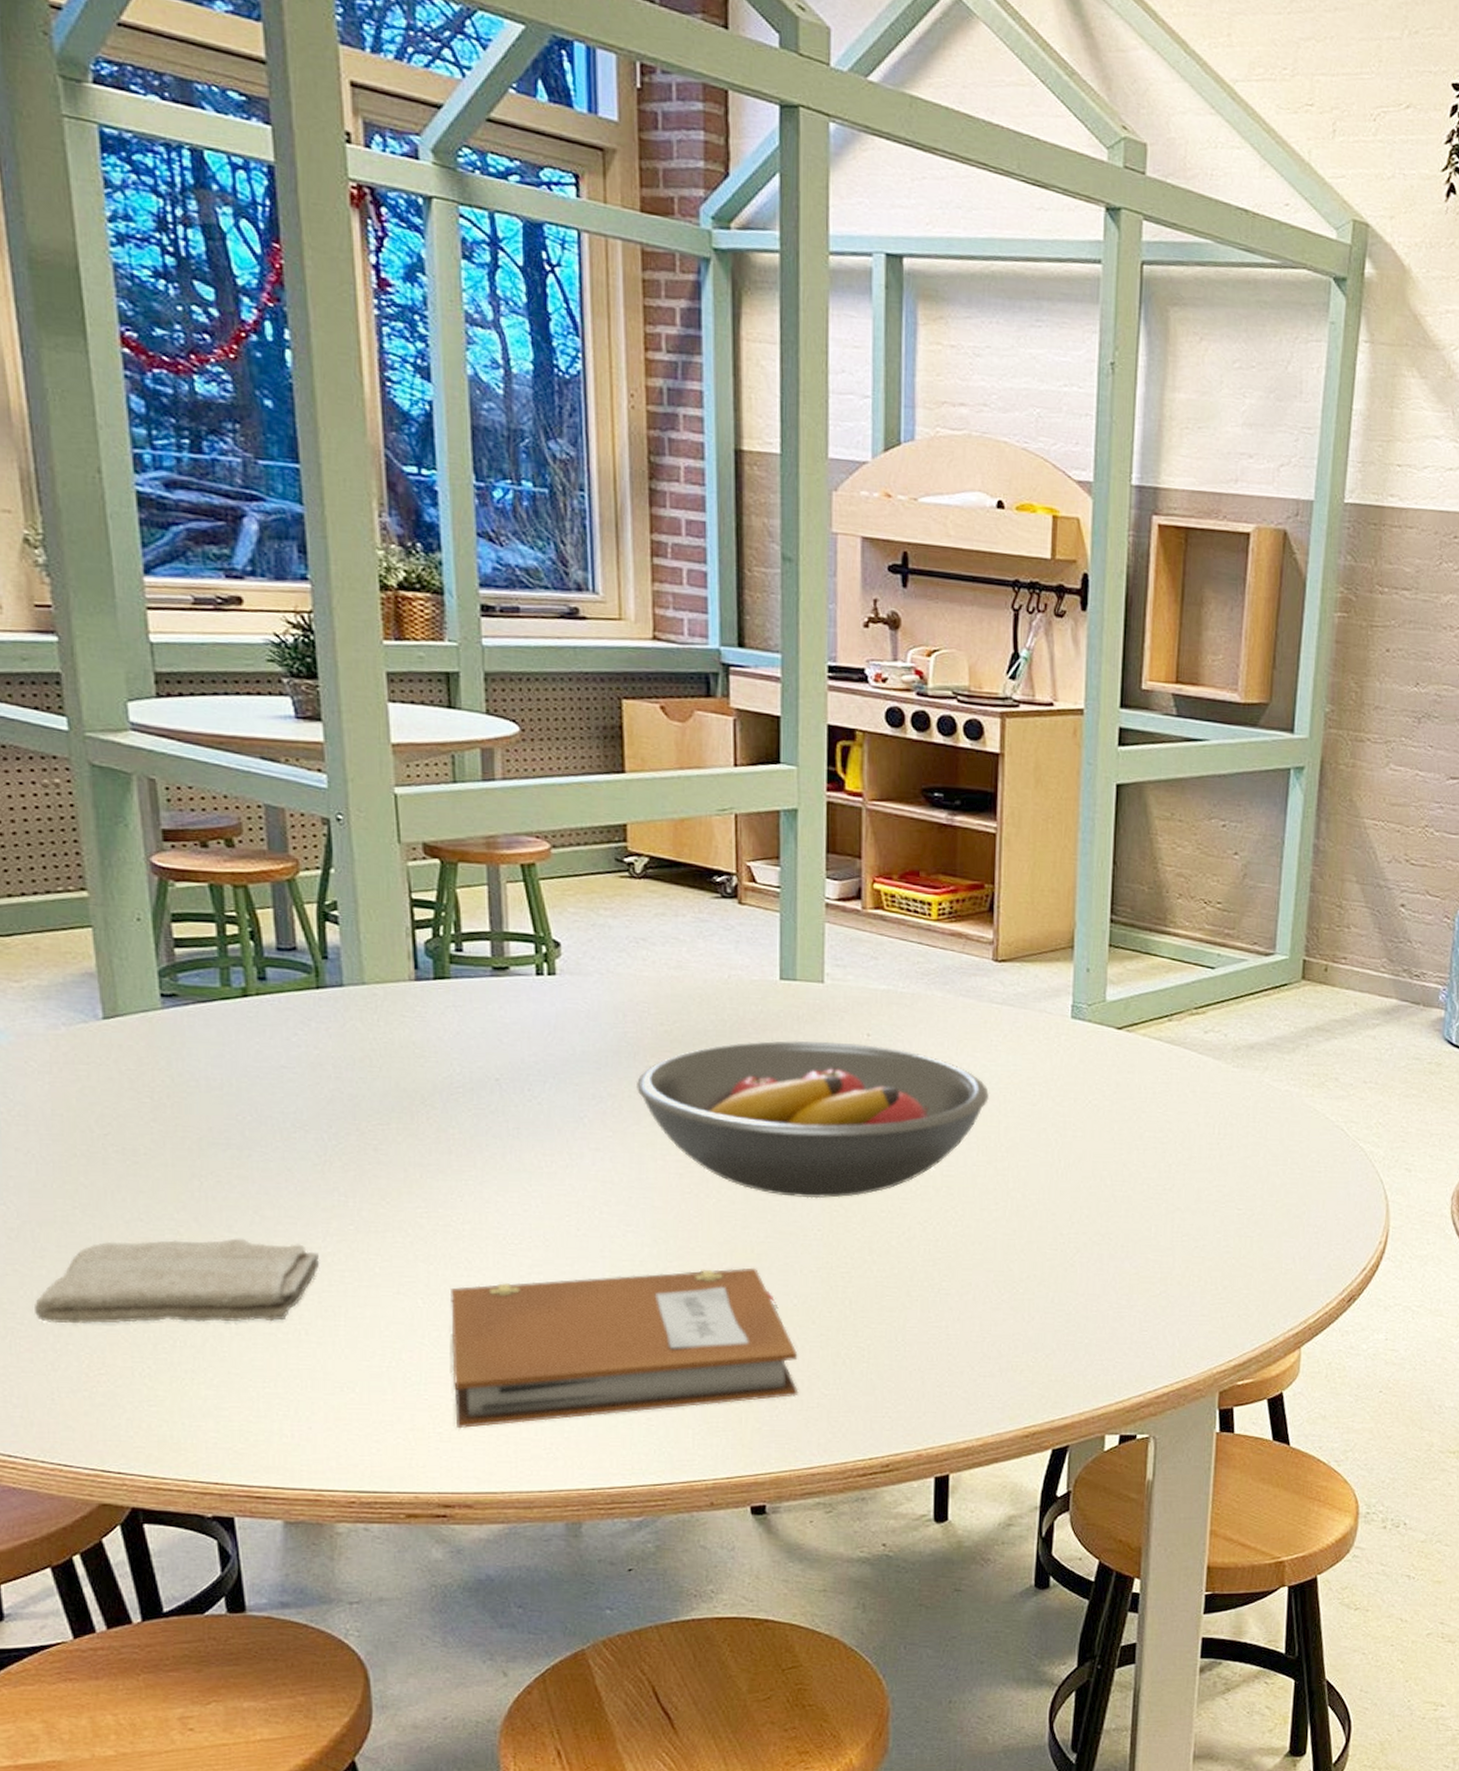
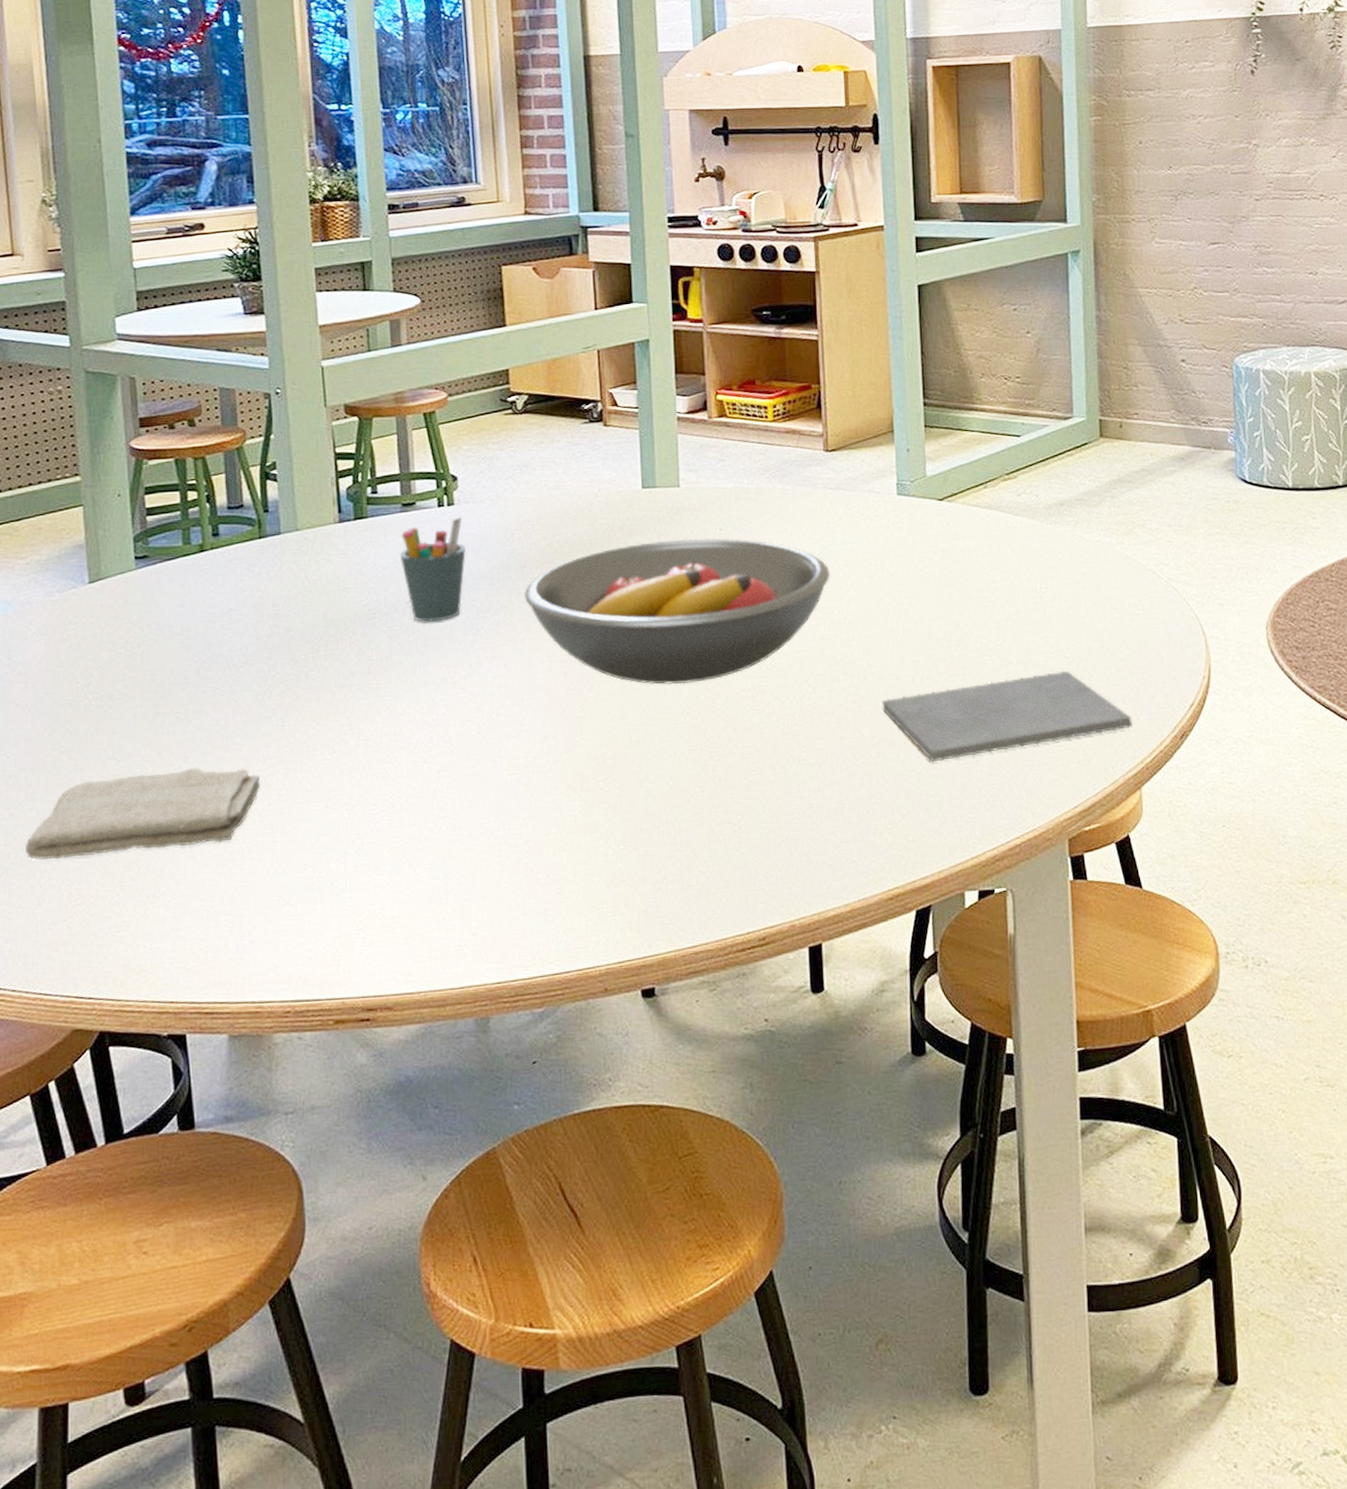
notebook: present [449,1267,799,1428] -> none [370,754,679,931]
pen holder: none [488,989,568,1104] -> present [399,516,466,622]
notepad: none [1034,1222,1300,1304] -> present [882,670,1132,762]

